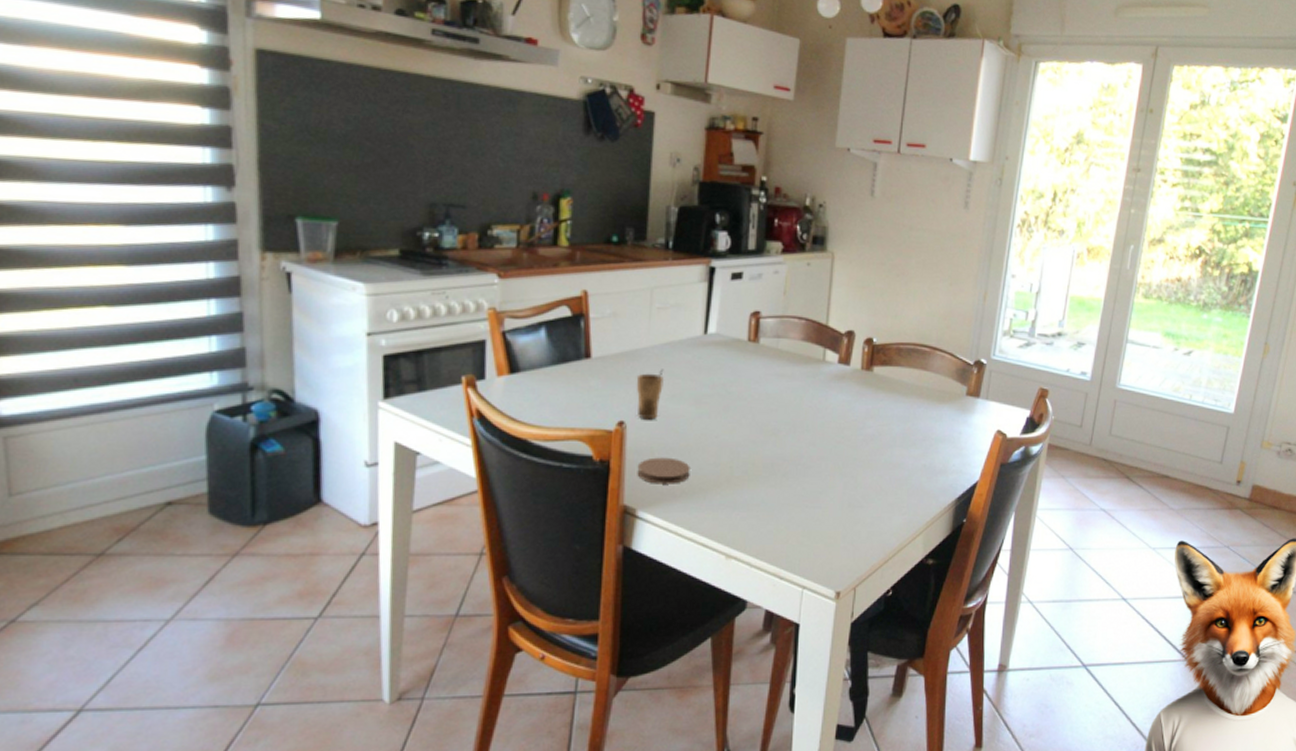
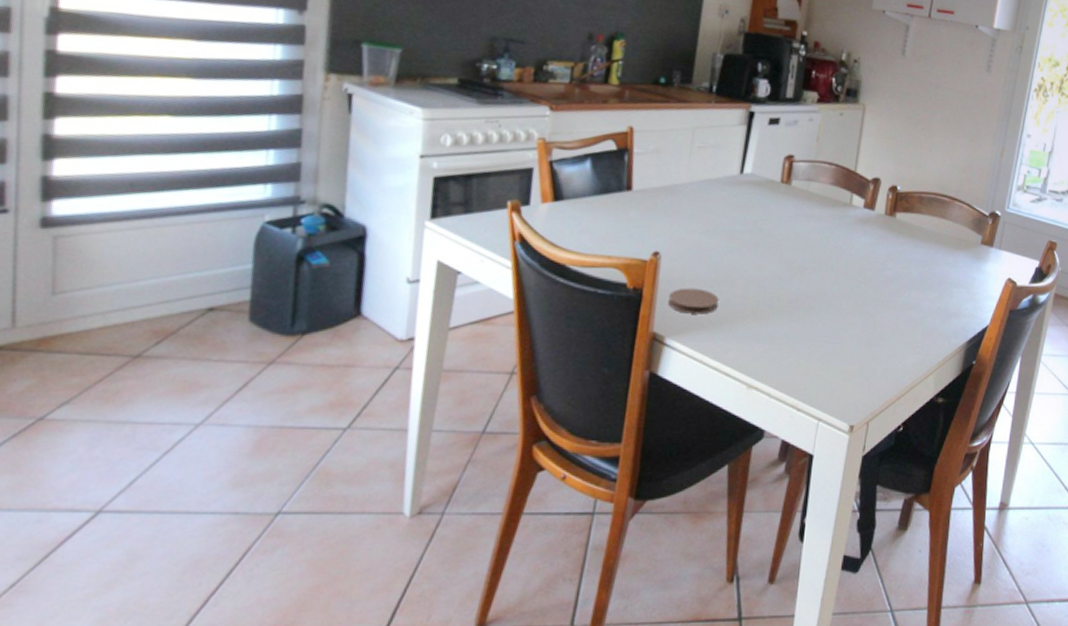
cup: present [636,369,664,420] -> none [672,204,700,252]

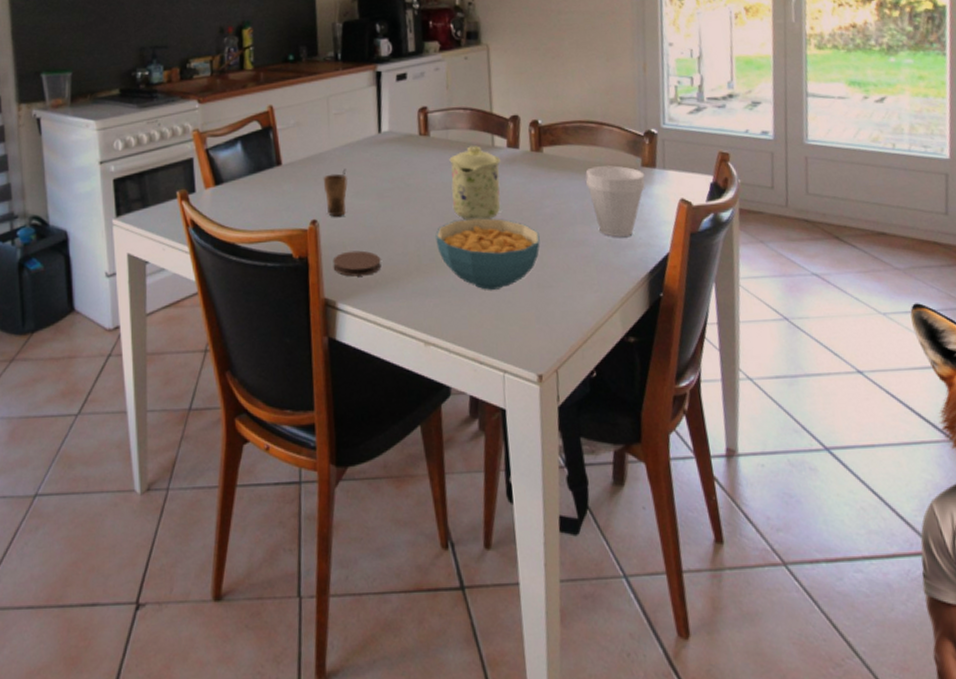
cup: none [672,204,700,252] -> present [323,169,348,217]
cereal bowl: none [777,270,877,342] -> present [435,218,540,290]
mug: none [800,201,855,274] -> present [449,146,501,221]
cup: none [928,238,982,306] -> present [585,165,645,237]

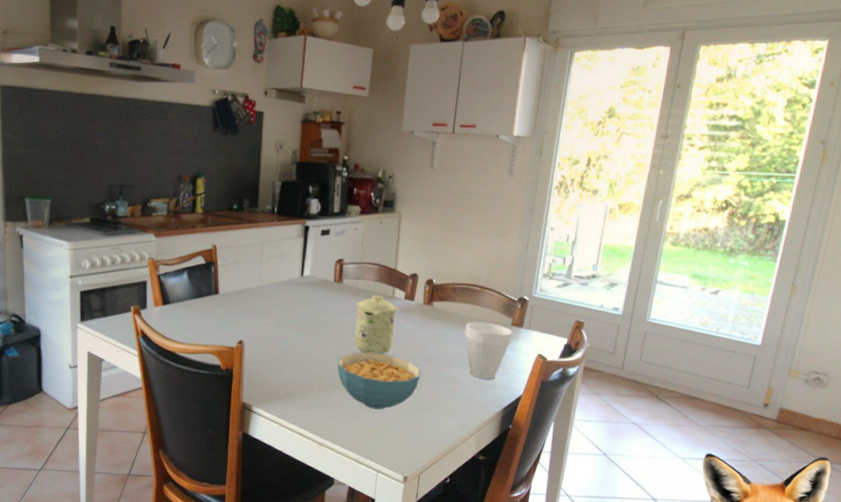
cup: present [323,169,348,217] -> none [251,302,271,340]
coaster: present [332,250,381,277] -> none [252,368,291,388]

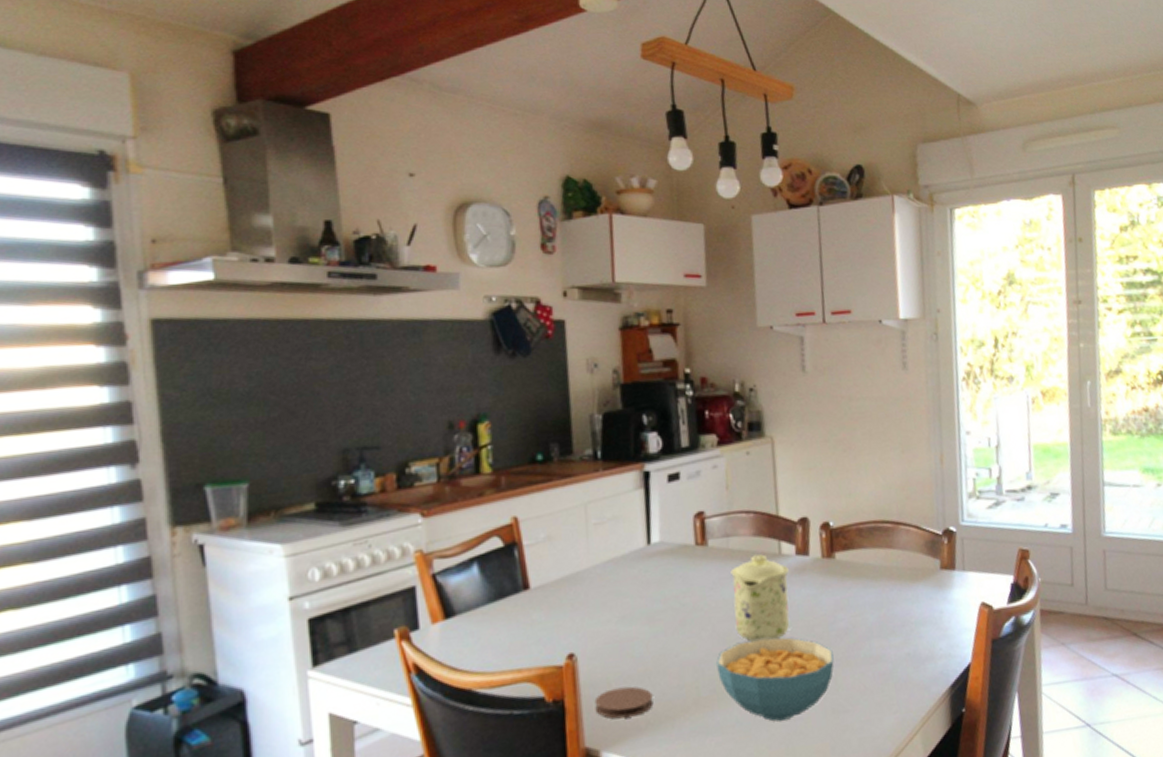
coaster: none [252,368,291,388] -> present [594,686,654,719]
cup: present [464,322,513,379] -> none [881,569,945,650]

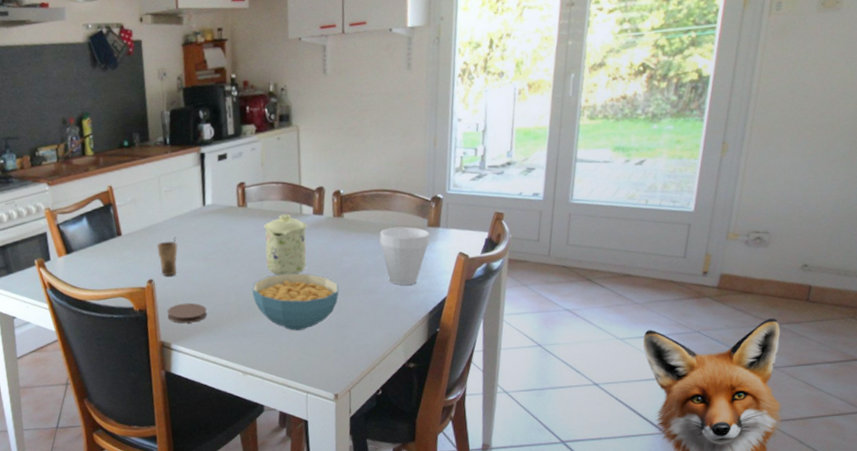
cup: none [581,589,612,648] -> present [157,237,178,276]
cup: none [881,569,945,650] -> present [379,226,430,285]

